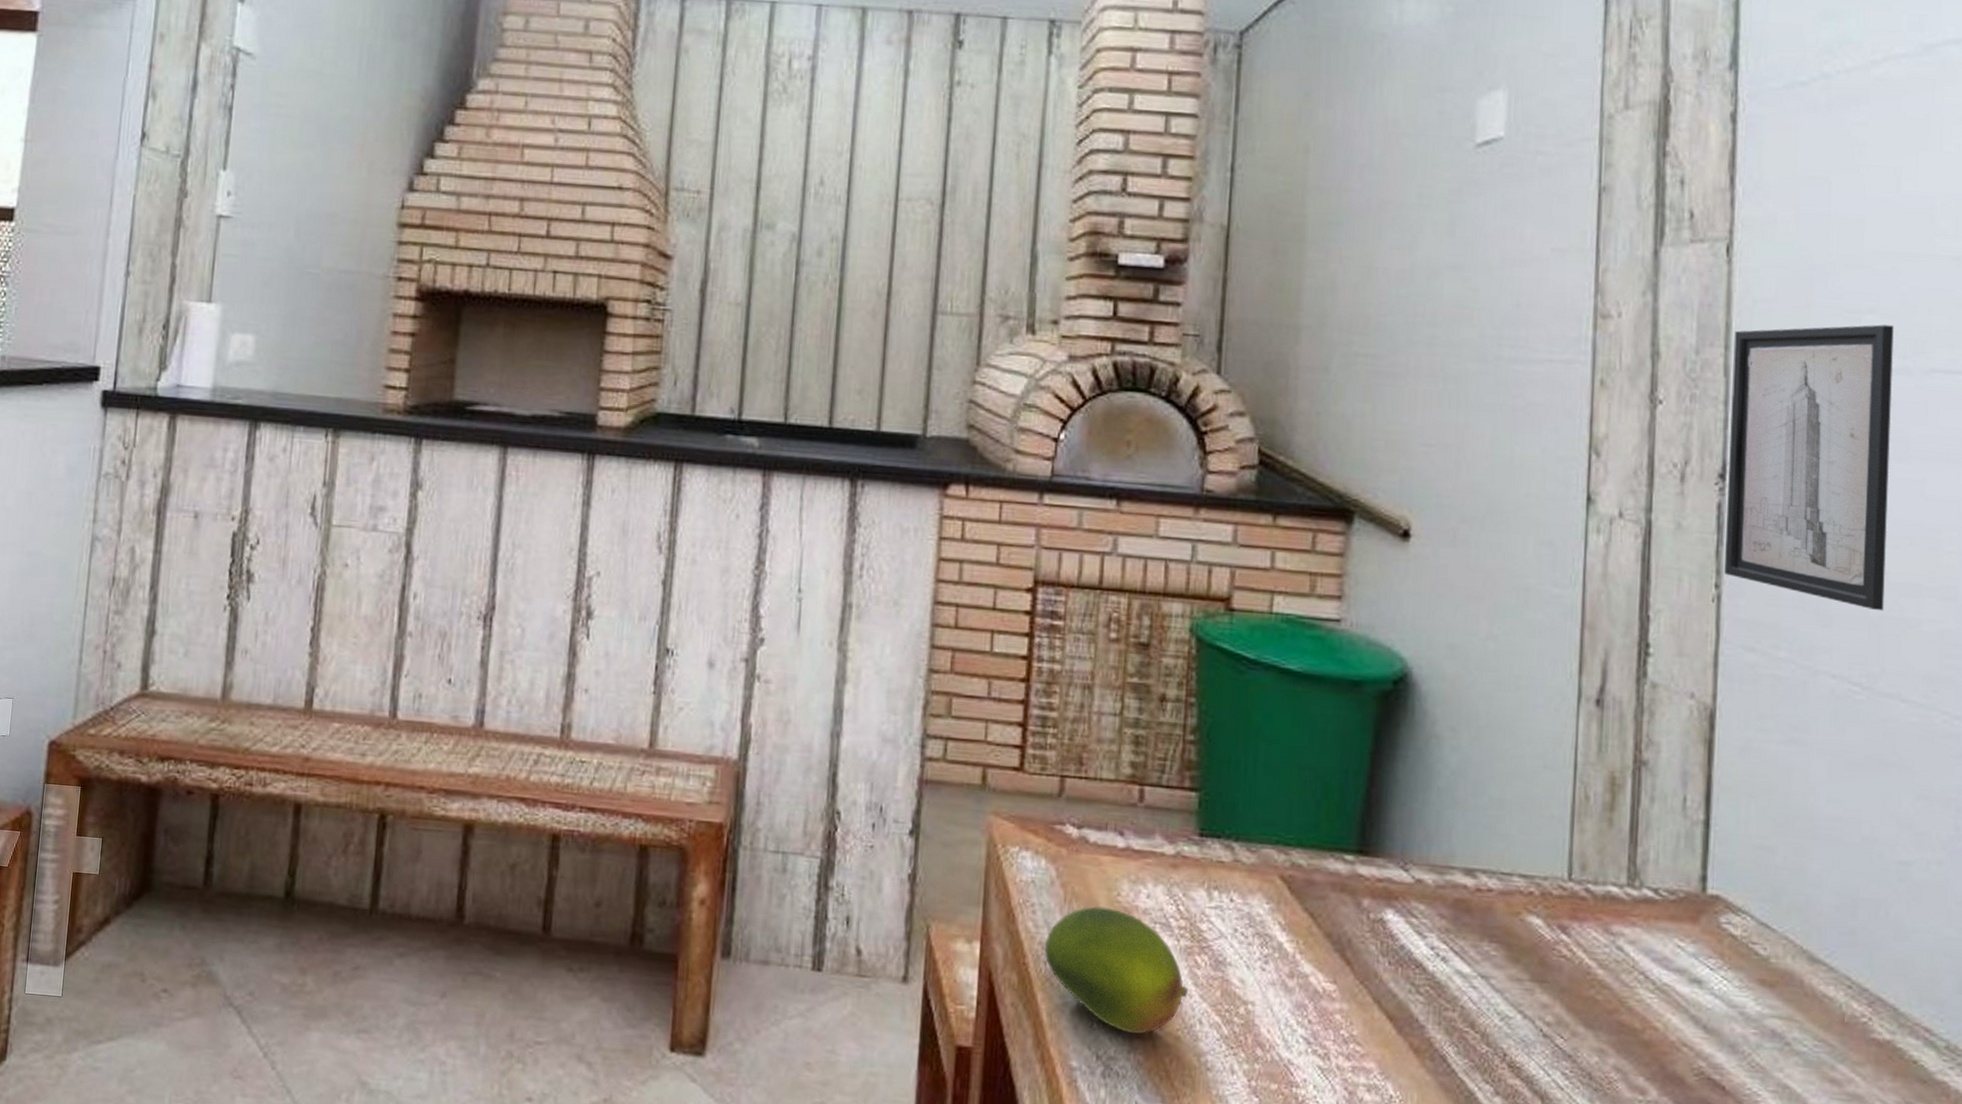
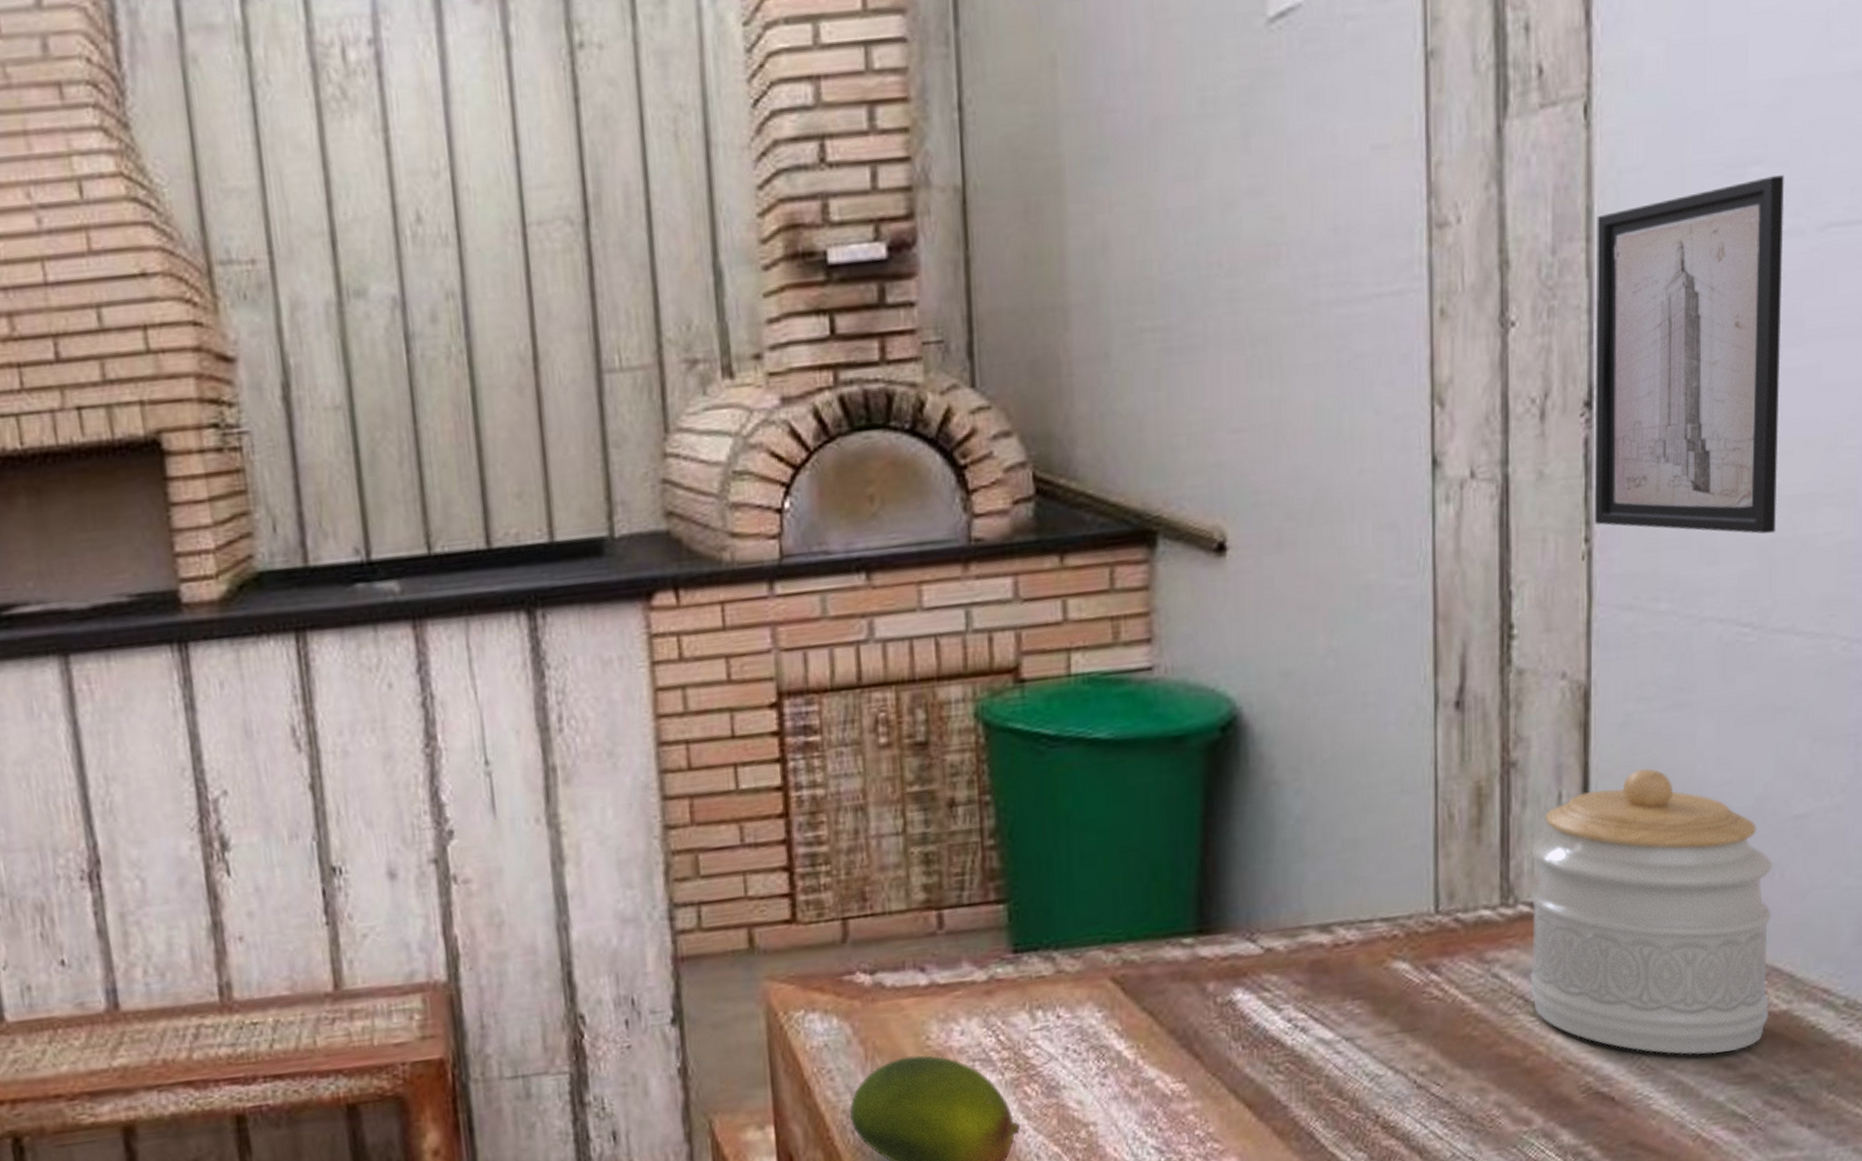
jar: none [1650,790,1878,1069] -> present [1529,768,1772,1055]

